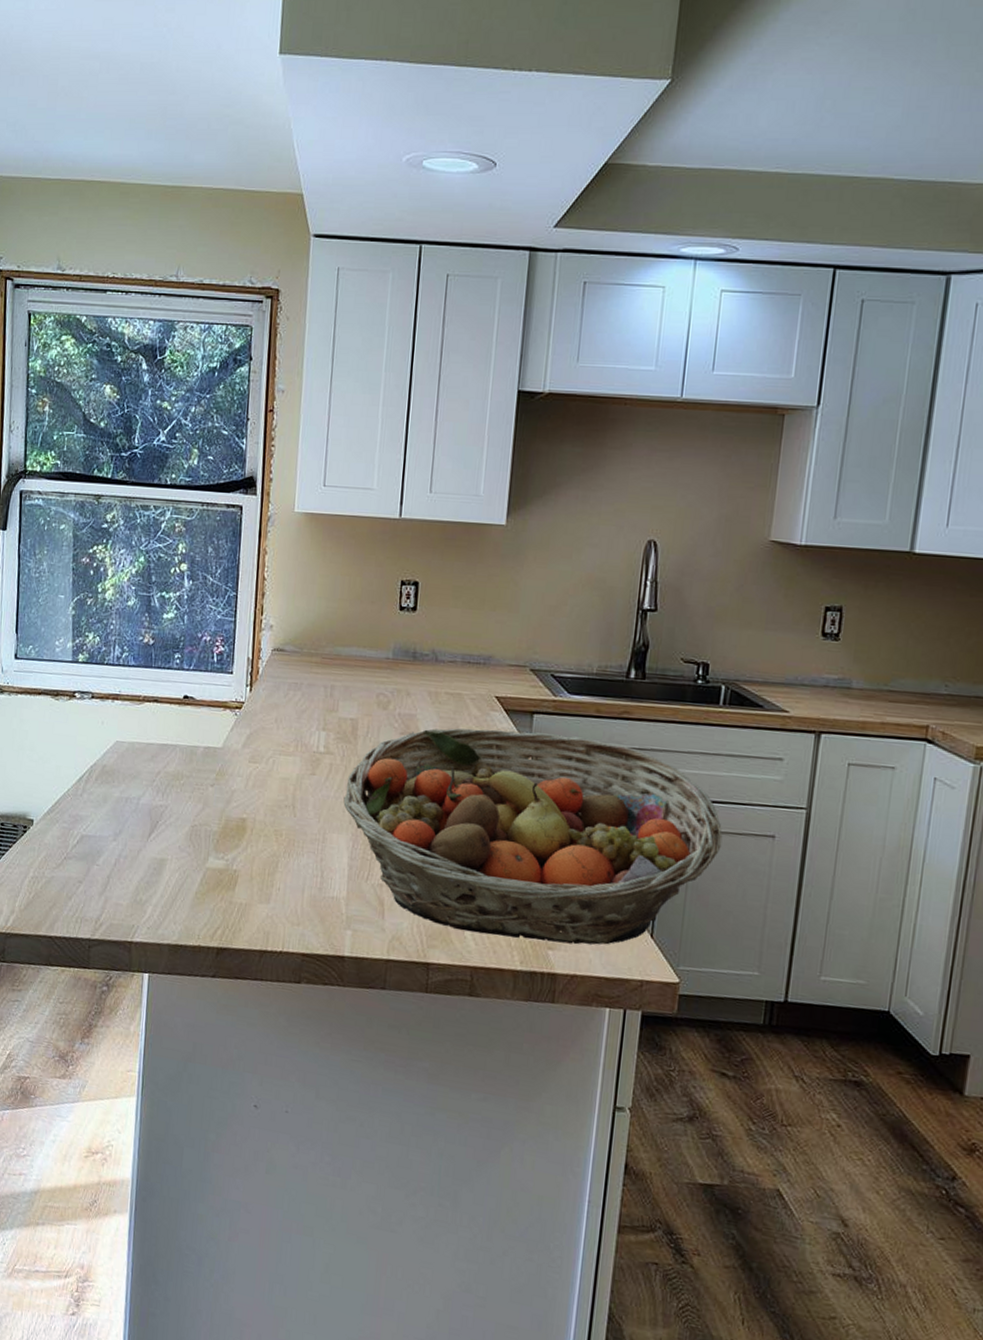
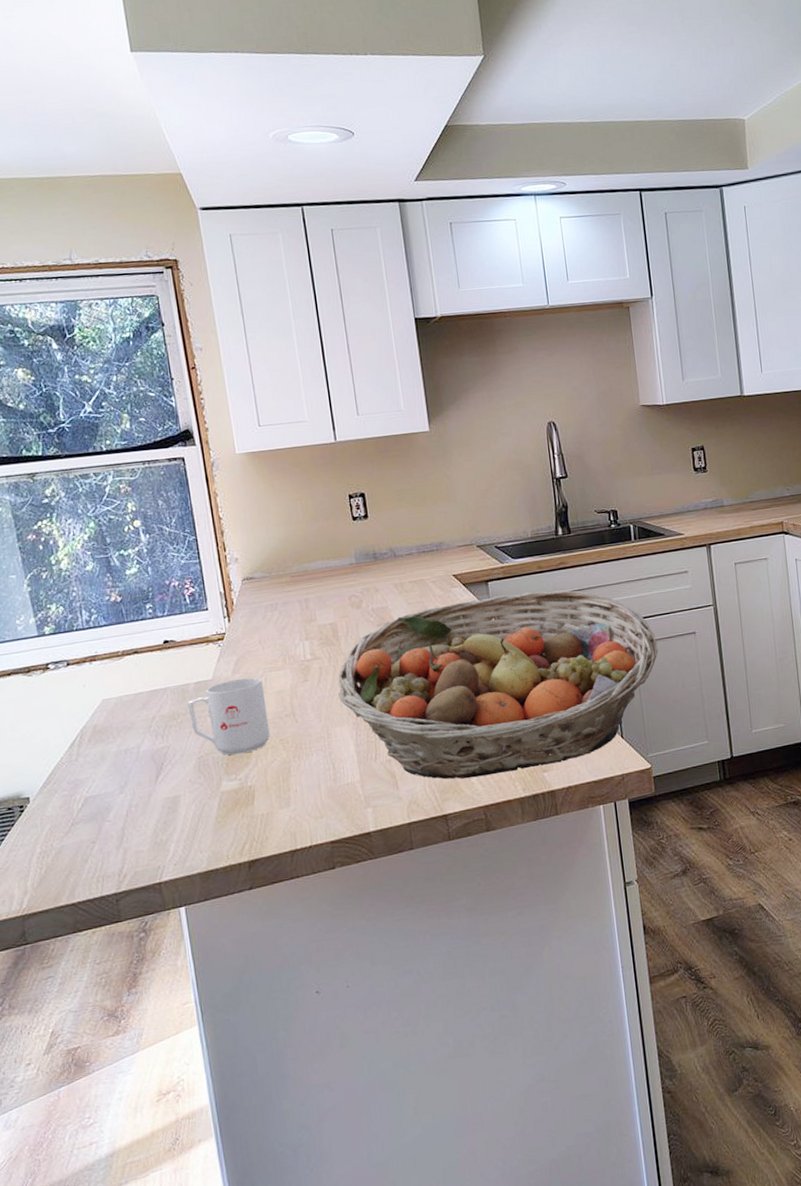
mug: none [192,753,270,835] -> present [187,677,270,756]

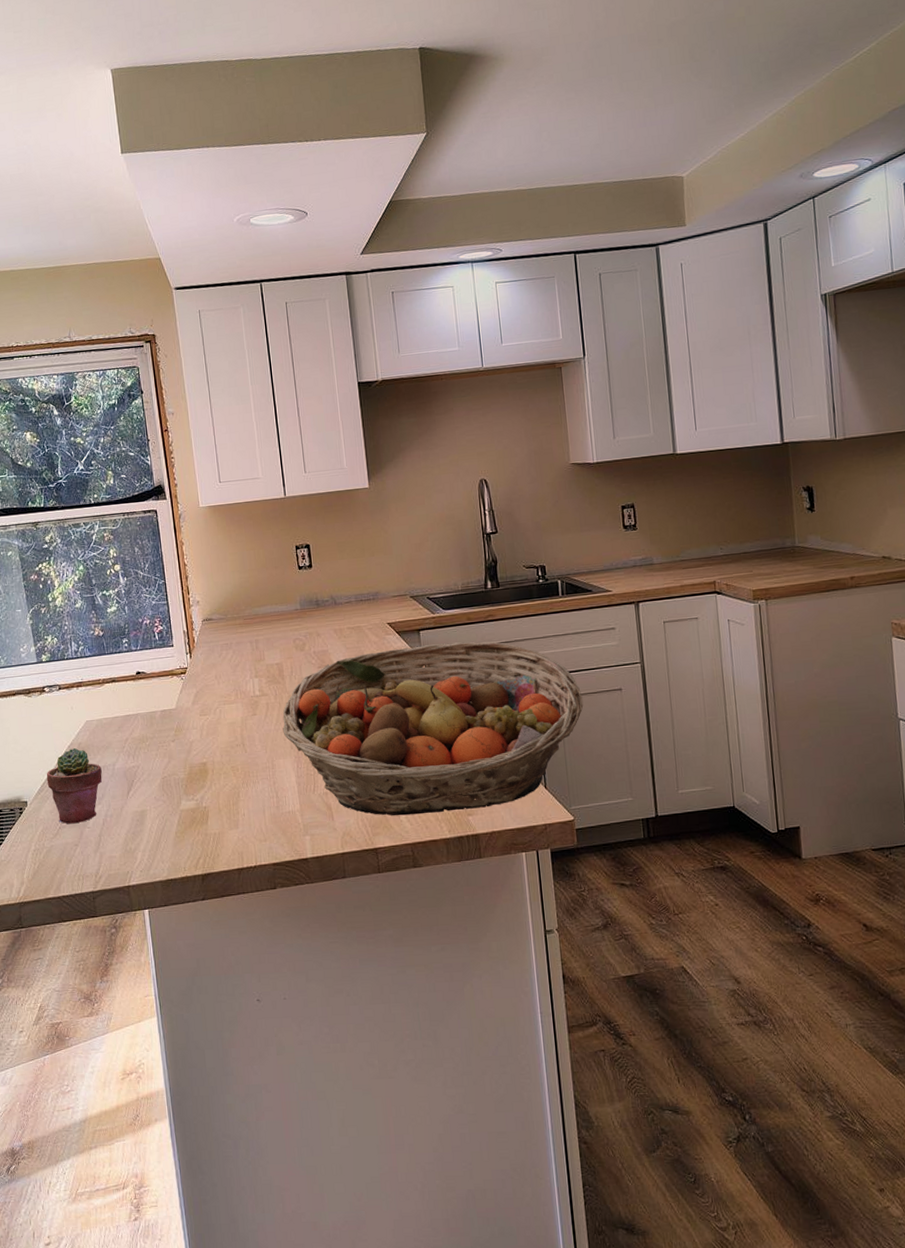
potted succulent: none [53,732,125,819] -> present [46,748,102,824]
mug: present [187,677,270,756] -> none [154,708,223,778]

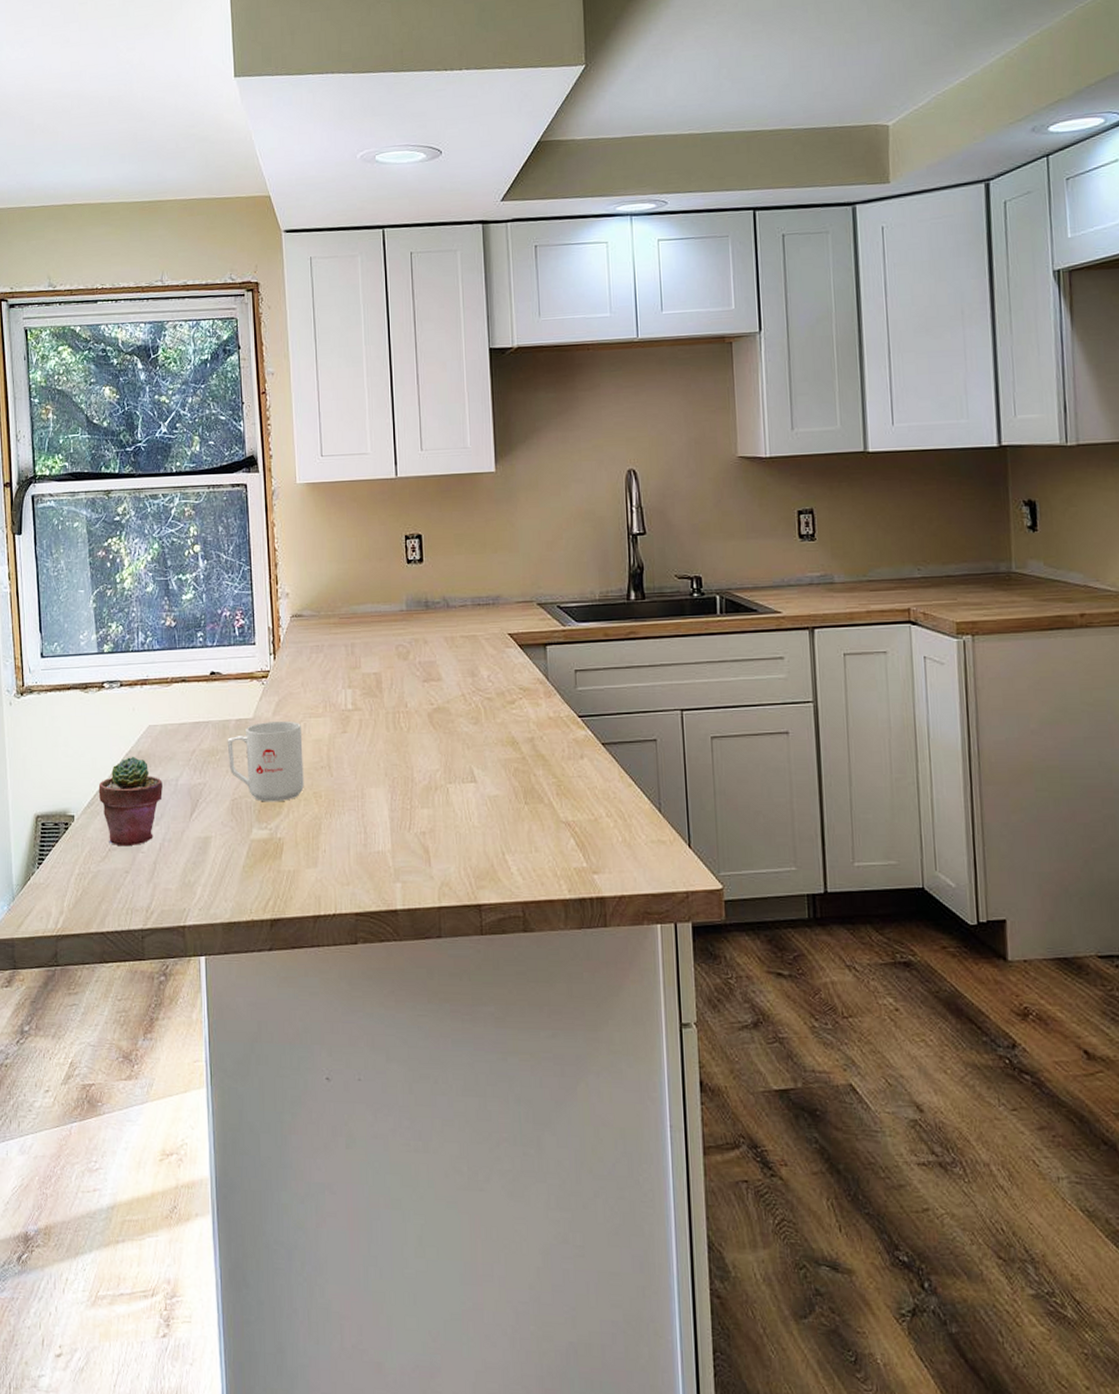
mug: none [154,708,223,778] -> present [227,720,304,802]
fruit basket: present [282,641,584,816] -> none [377,662,741,868]

